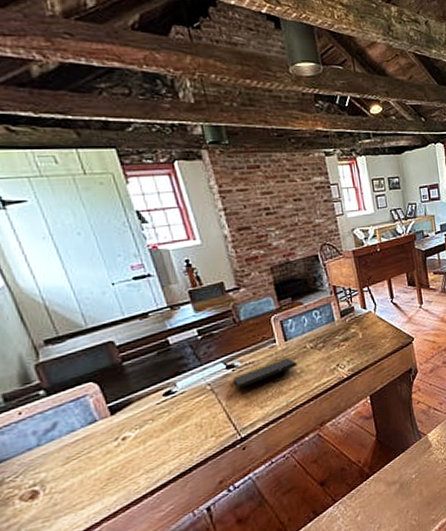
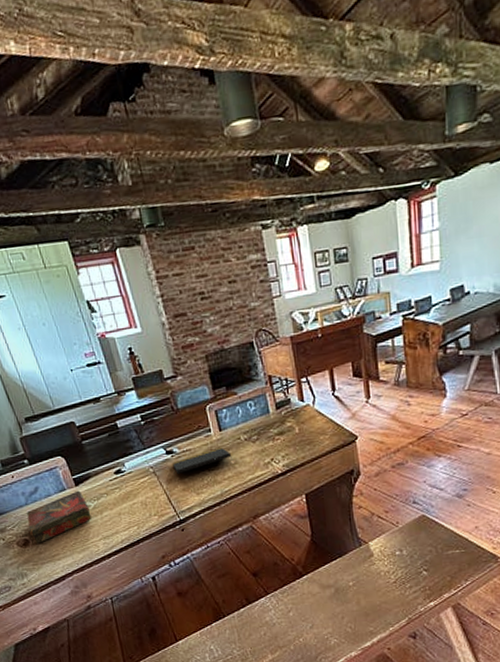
book: none [38,420,131,494] -> present [27,490,92,544]

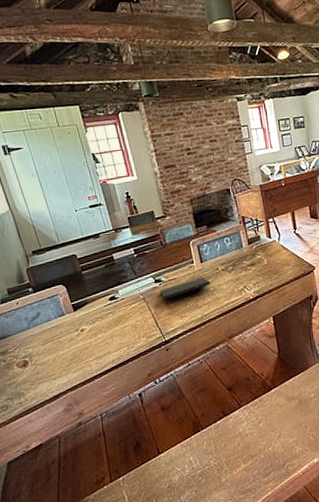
book: present [27,490,92,544] -> none [28,315,87,365]

